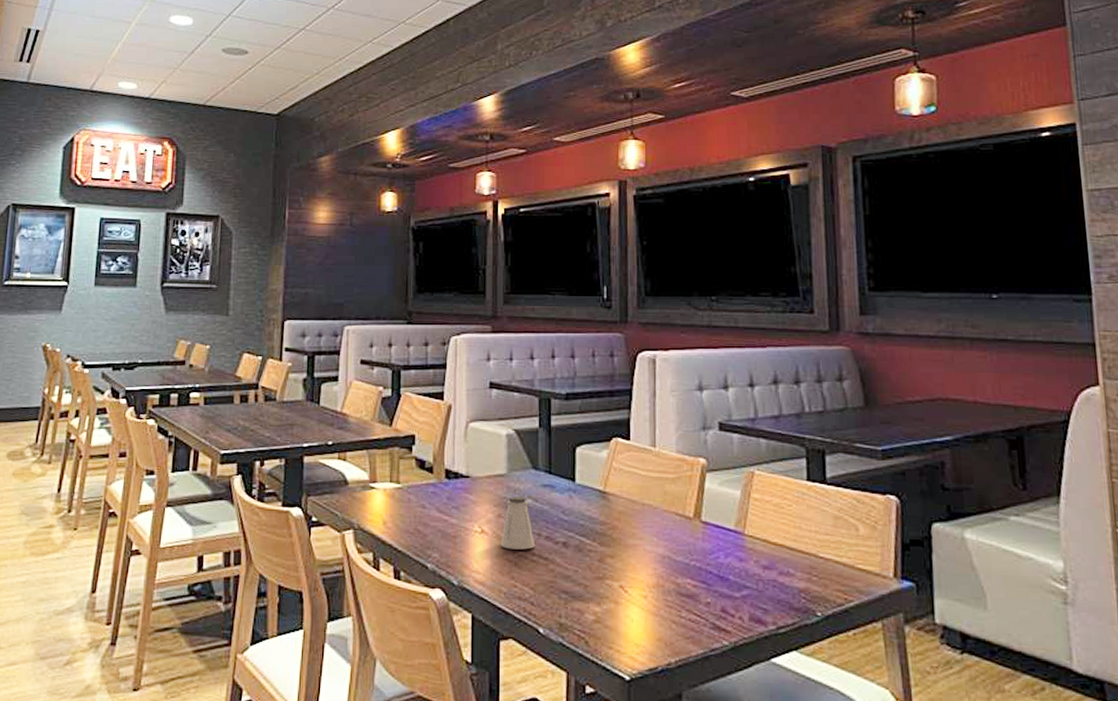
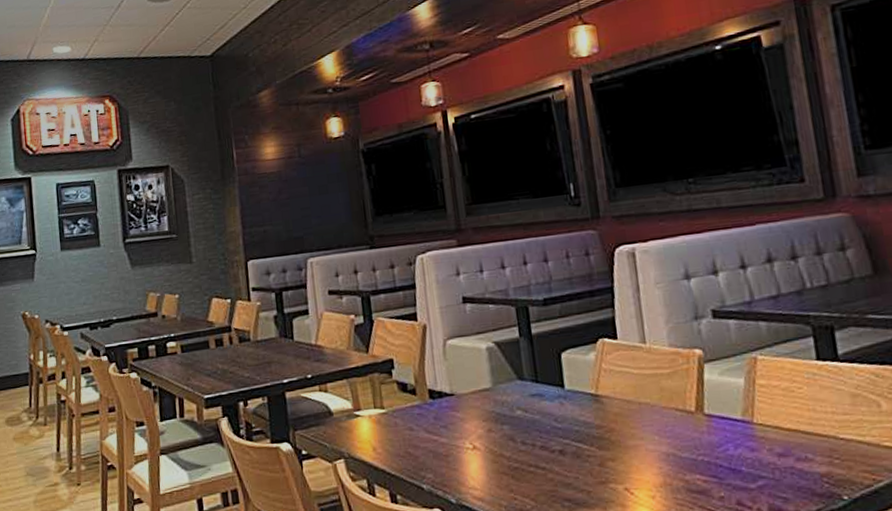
saltshaker: present [500,496,536,550] -> none [494,408,531,463]

